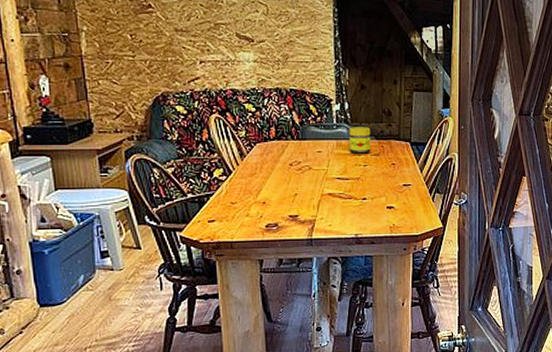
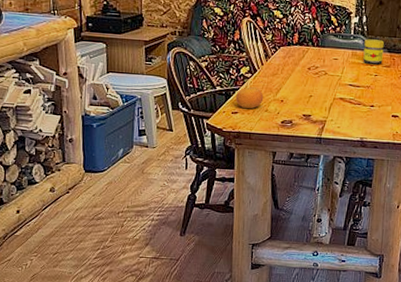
fruit: none [210,189,243,215] -> present [235,86,264,109]

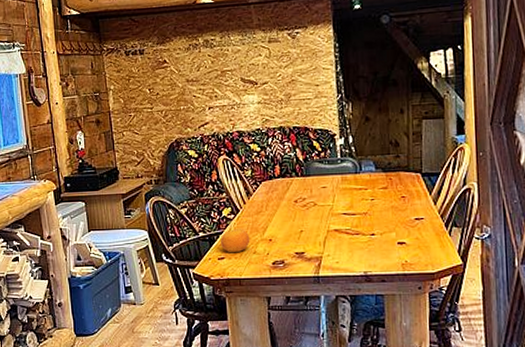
jar: present [363,39,384,65] -> none [354,159,378,188]

